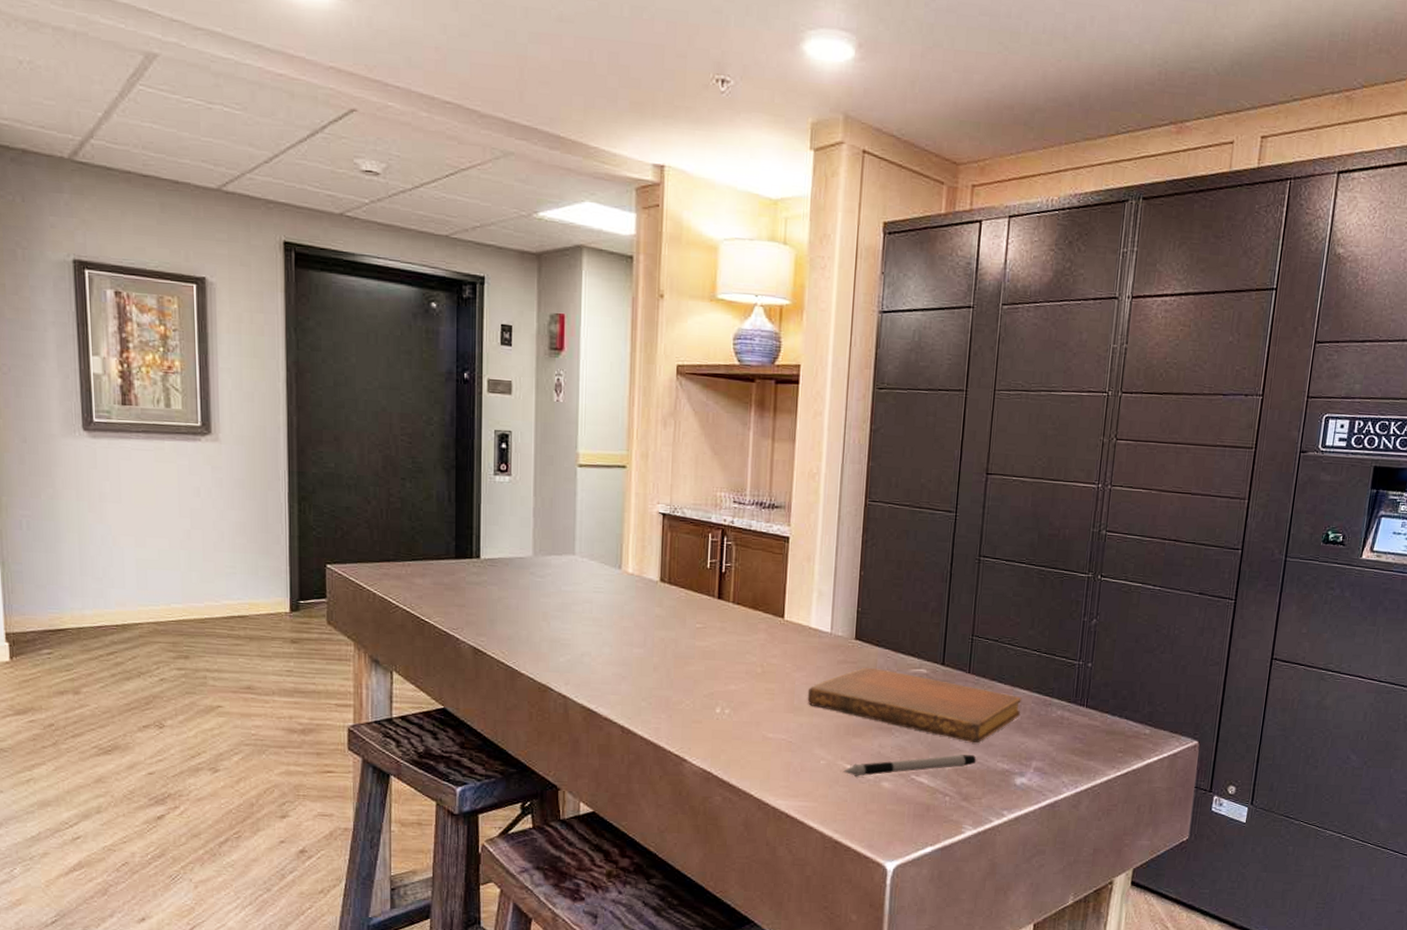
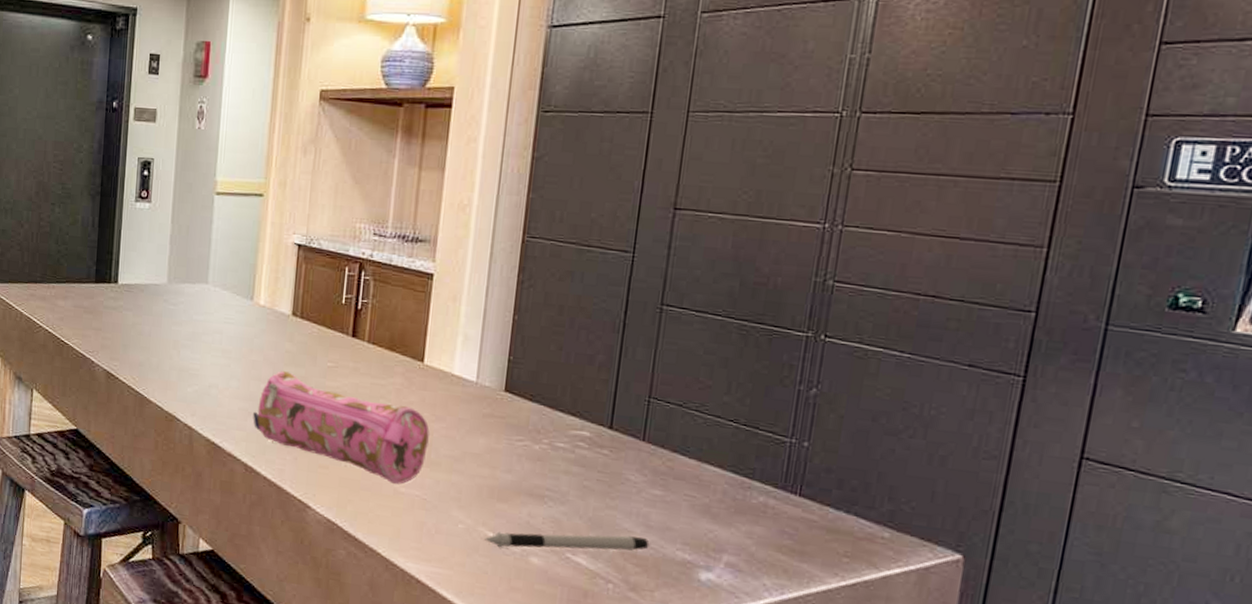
pencil case: none [627,635,792,731] -> present [253,371,430,485]
notebook: present [807,667,1022,744] -> none [446,423,712,525]

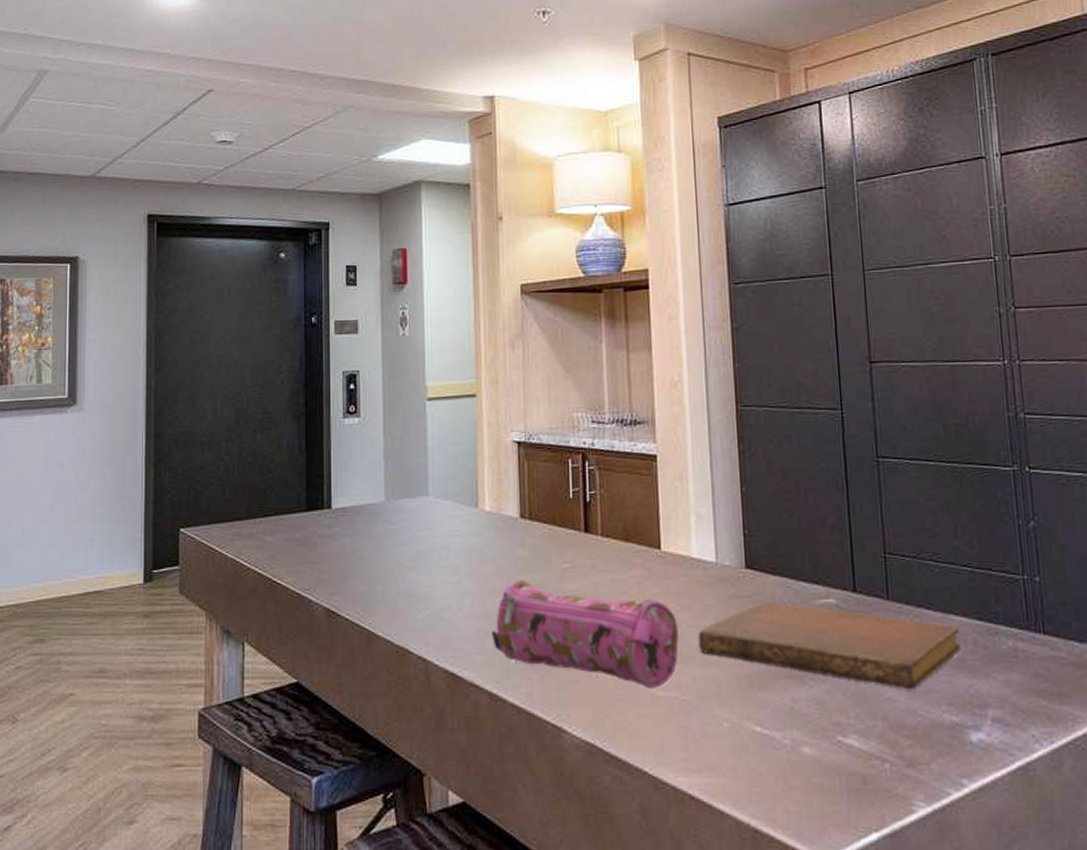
notebook: none [446,423,712,525] -> present [697,601,962,690]
pen: present [485,532,650,551] -> none [752,706,916,741]

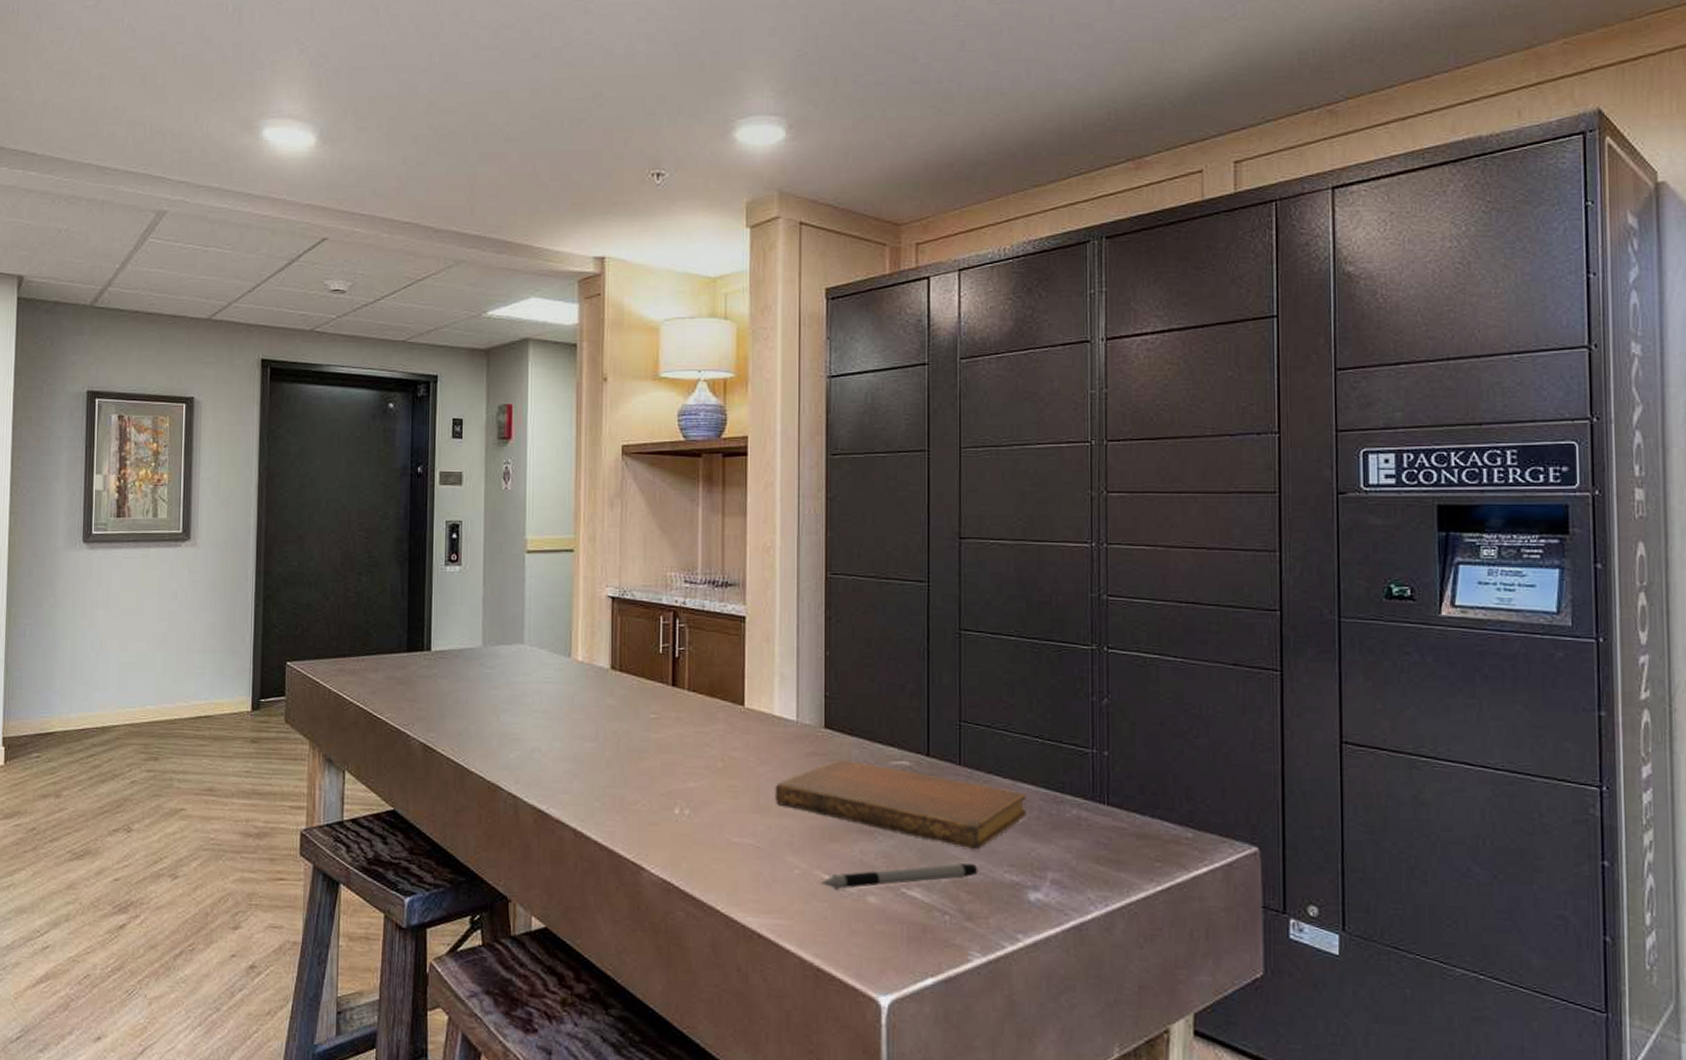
pencil case: present [492,580,679,688] -> none [579,727,756,834]
pen: none [752,706,916,741] -> present [821,863,978,889]

